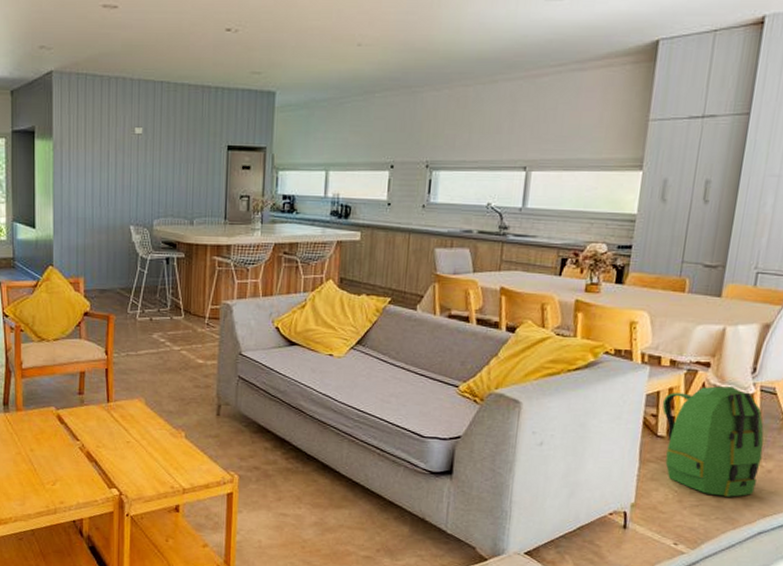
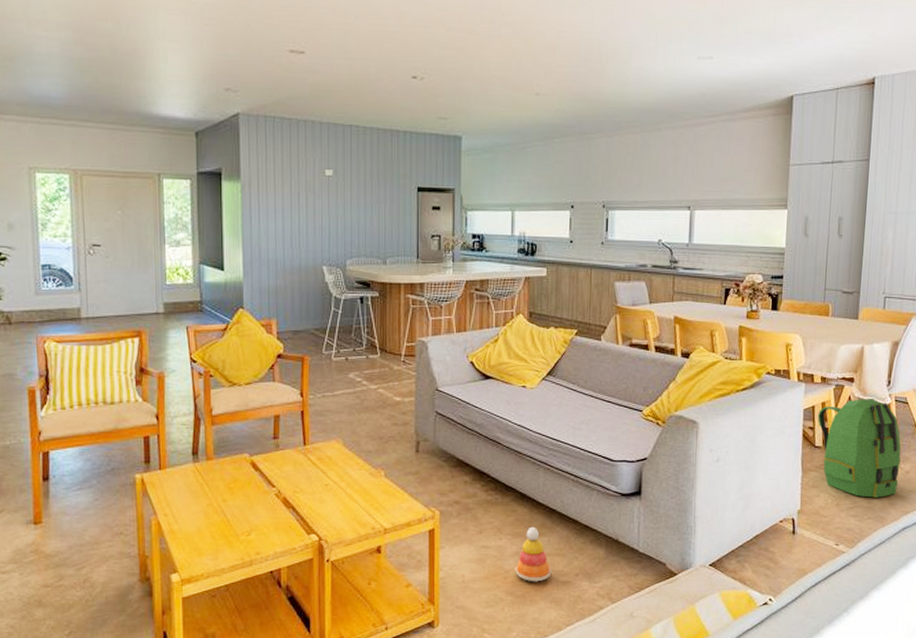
stacking toy: none [313,498,352,554] -> present [515,526,552,582]

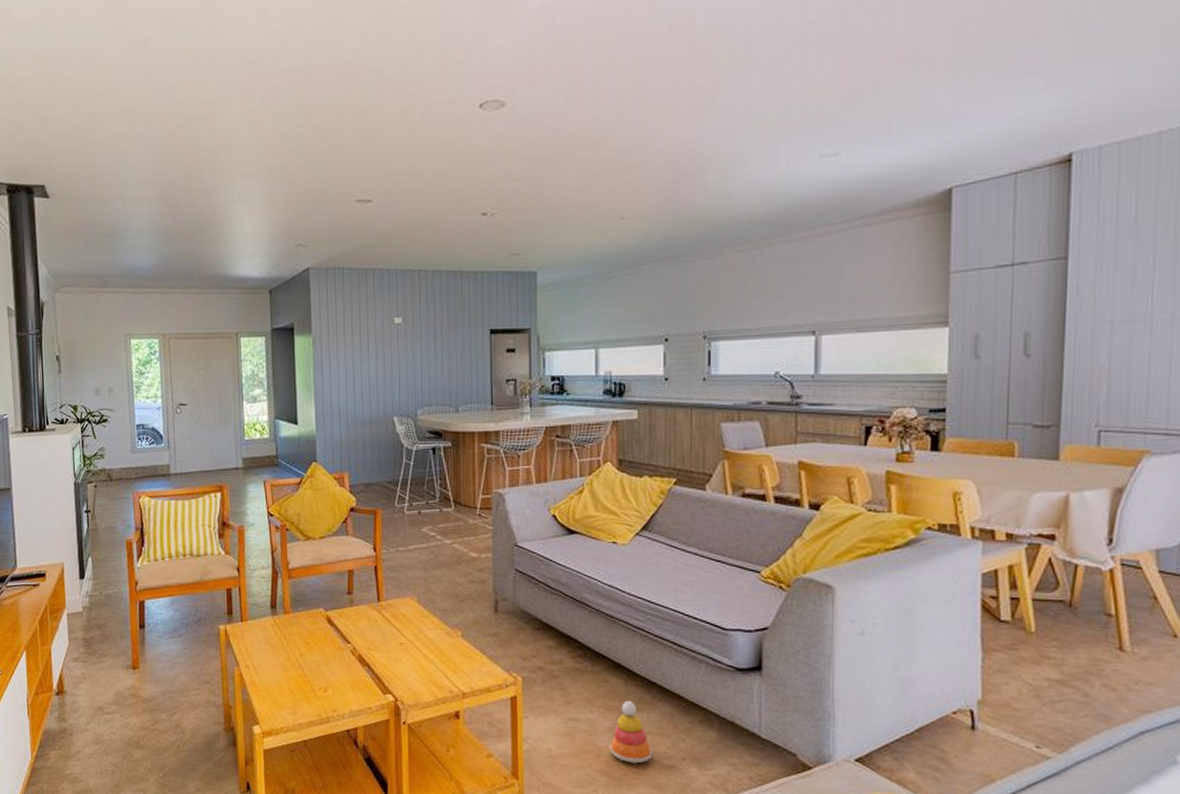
backpack: present [817,398,901,498] -> none [1002,560,1134,690]

